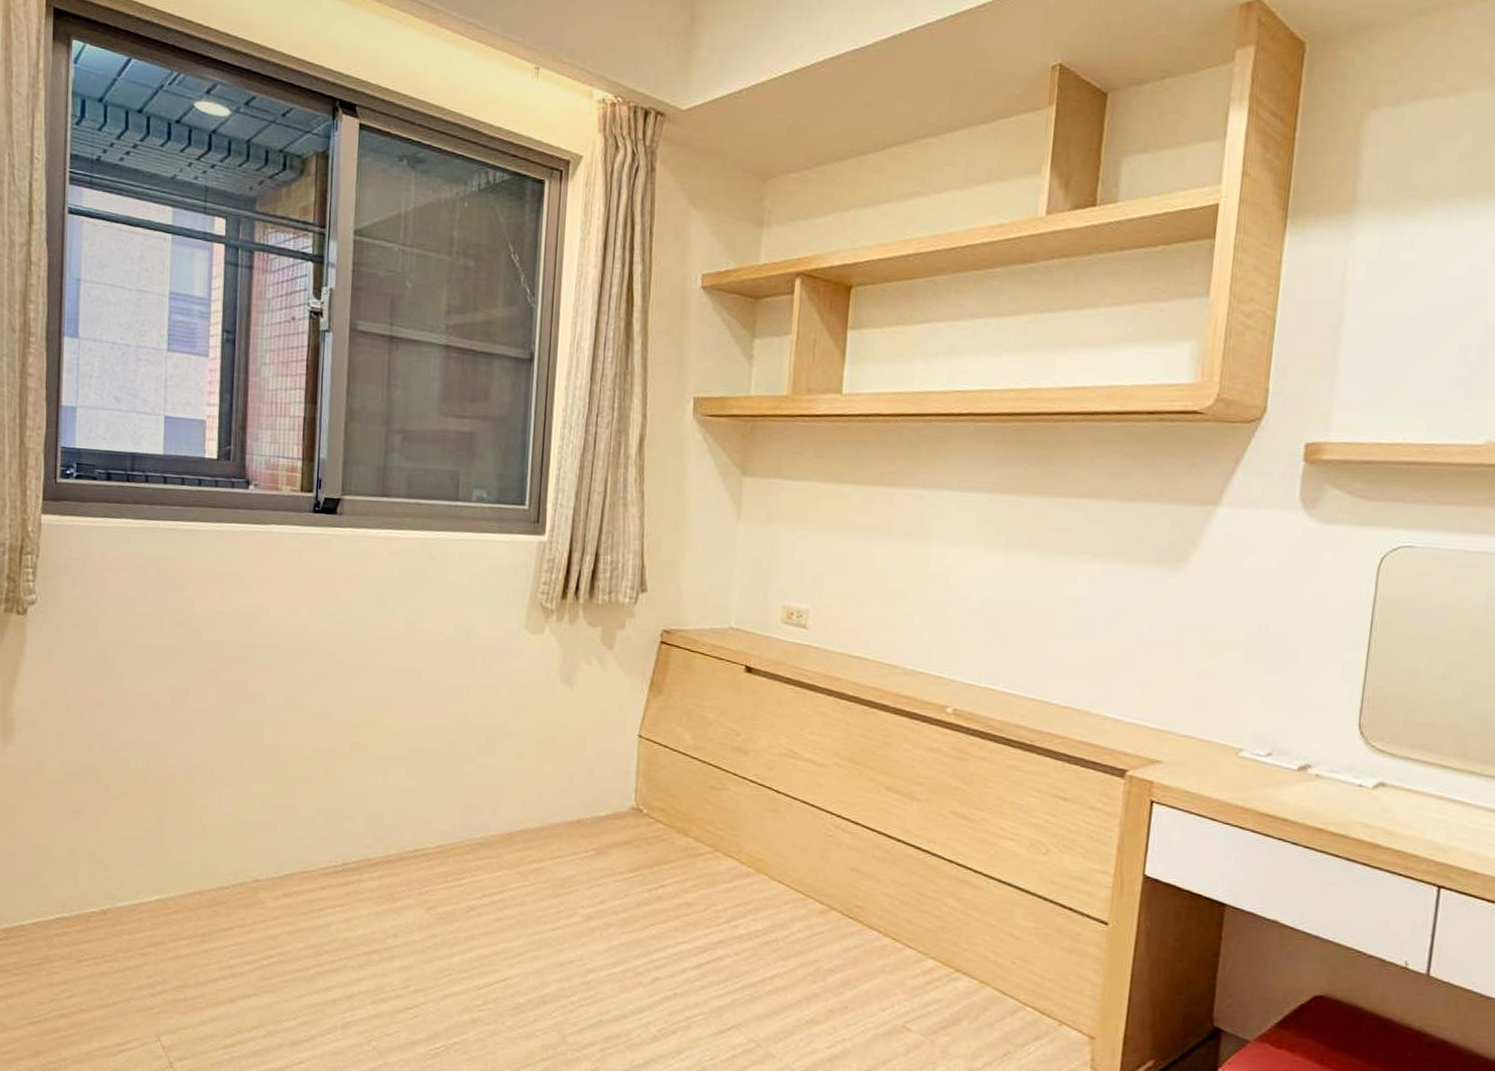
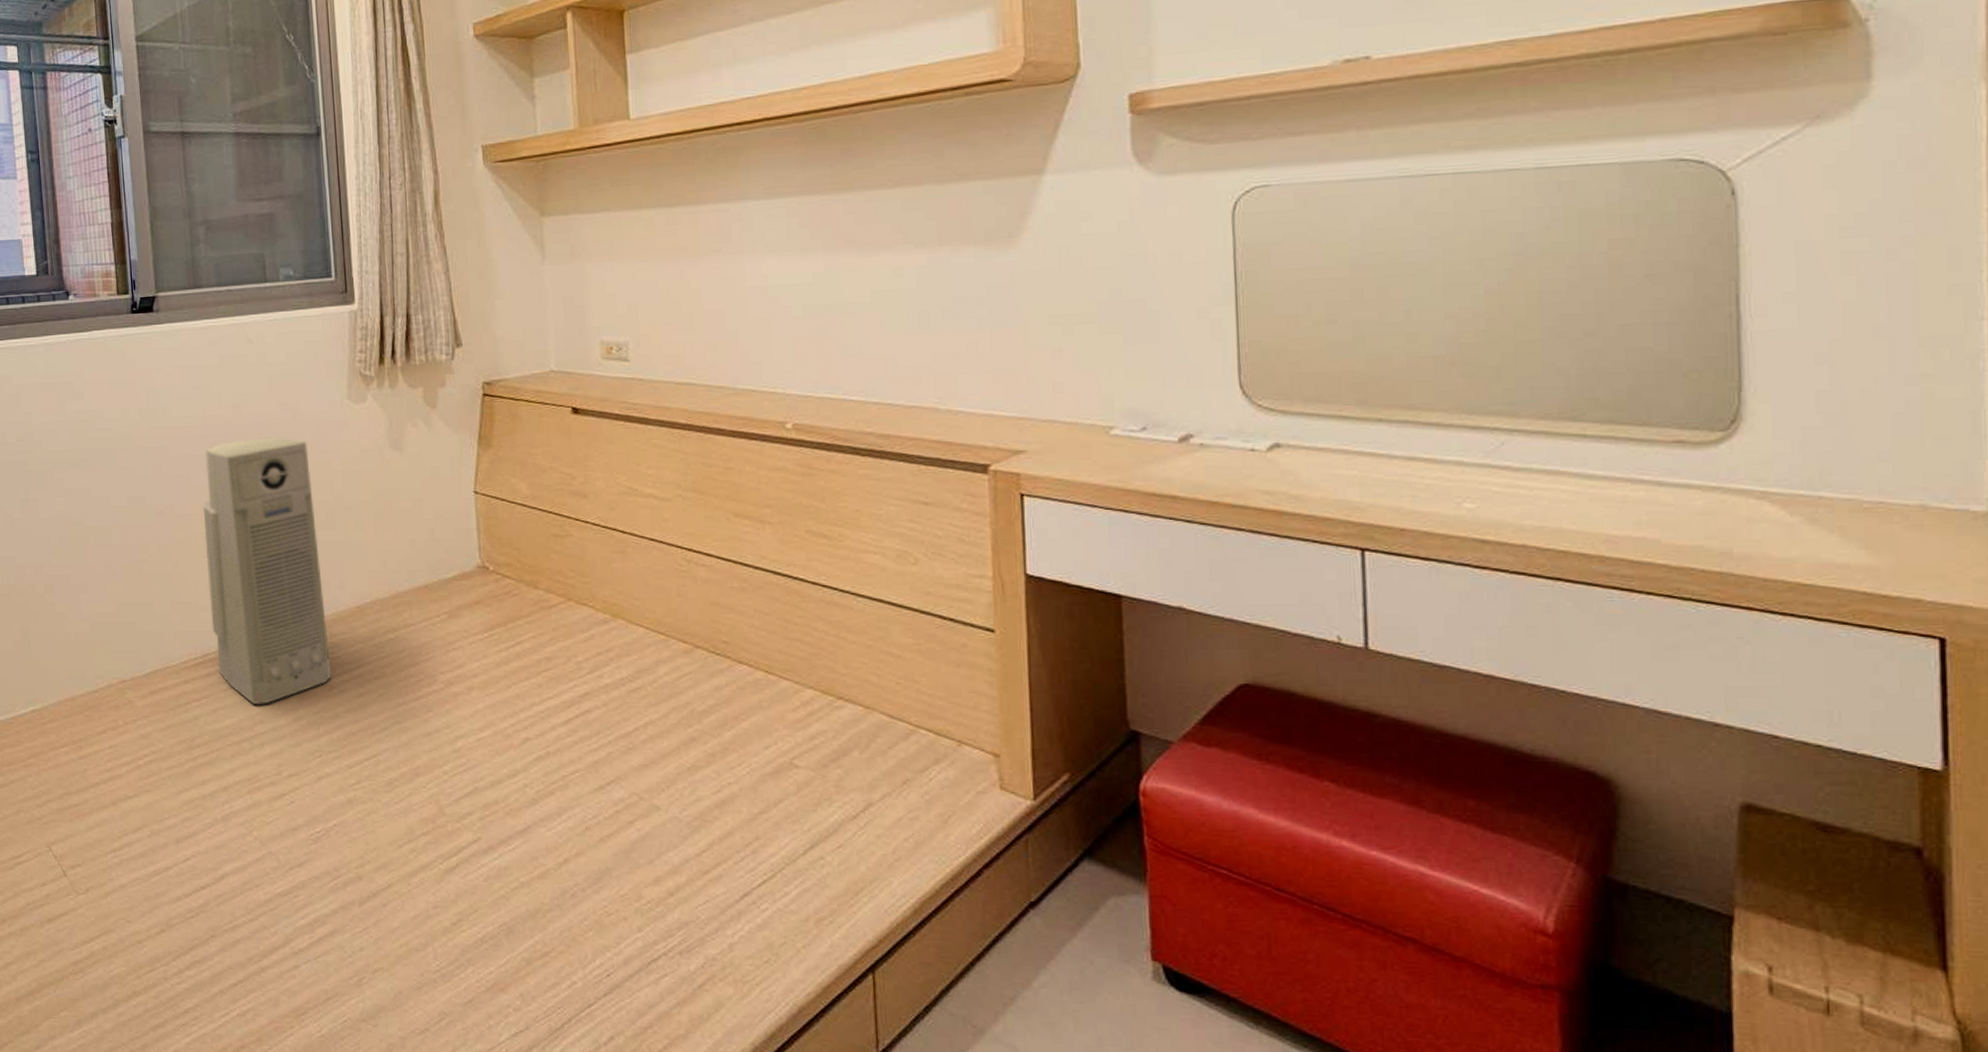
air purifier: none [356,654,478,919] -> present [202,437,331,705]

